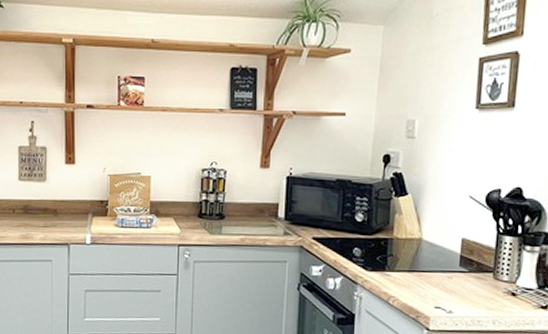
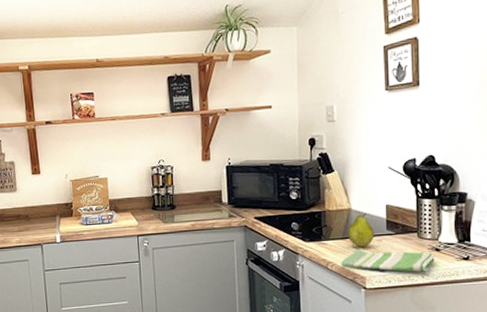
dish towel: none [404,285,510,318] -> present [341,249,435,272]
fruit: none [415,246,445,283] -> present [348,213,374,247]

